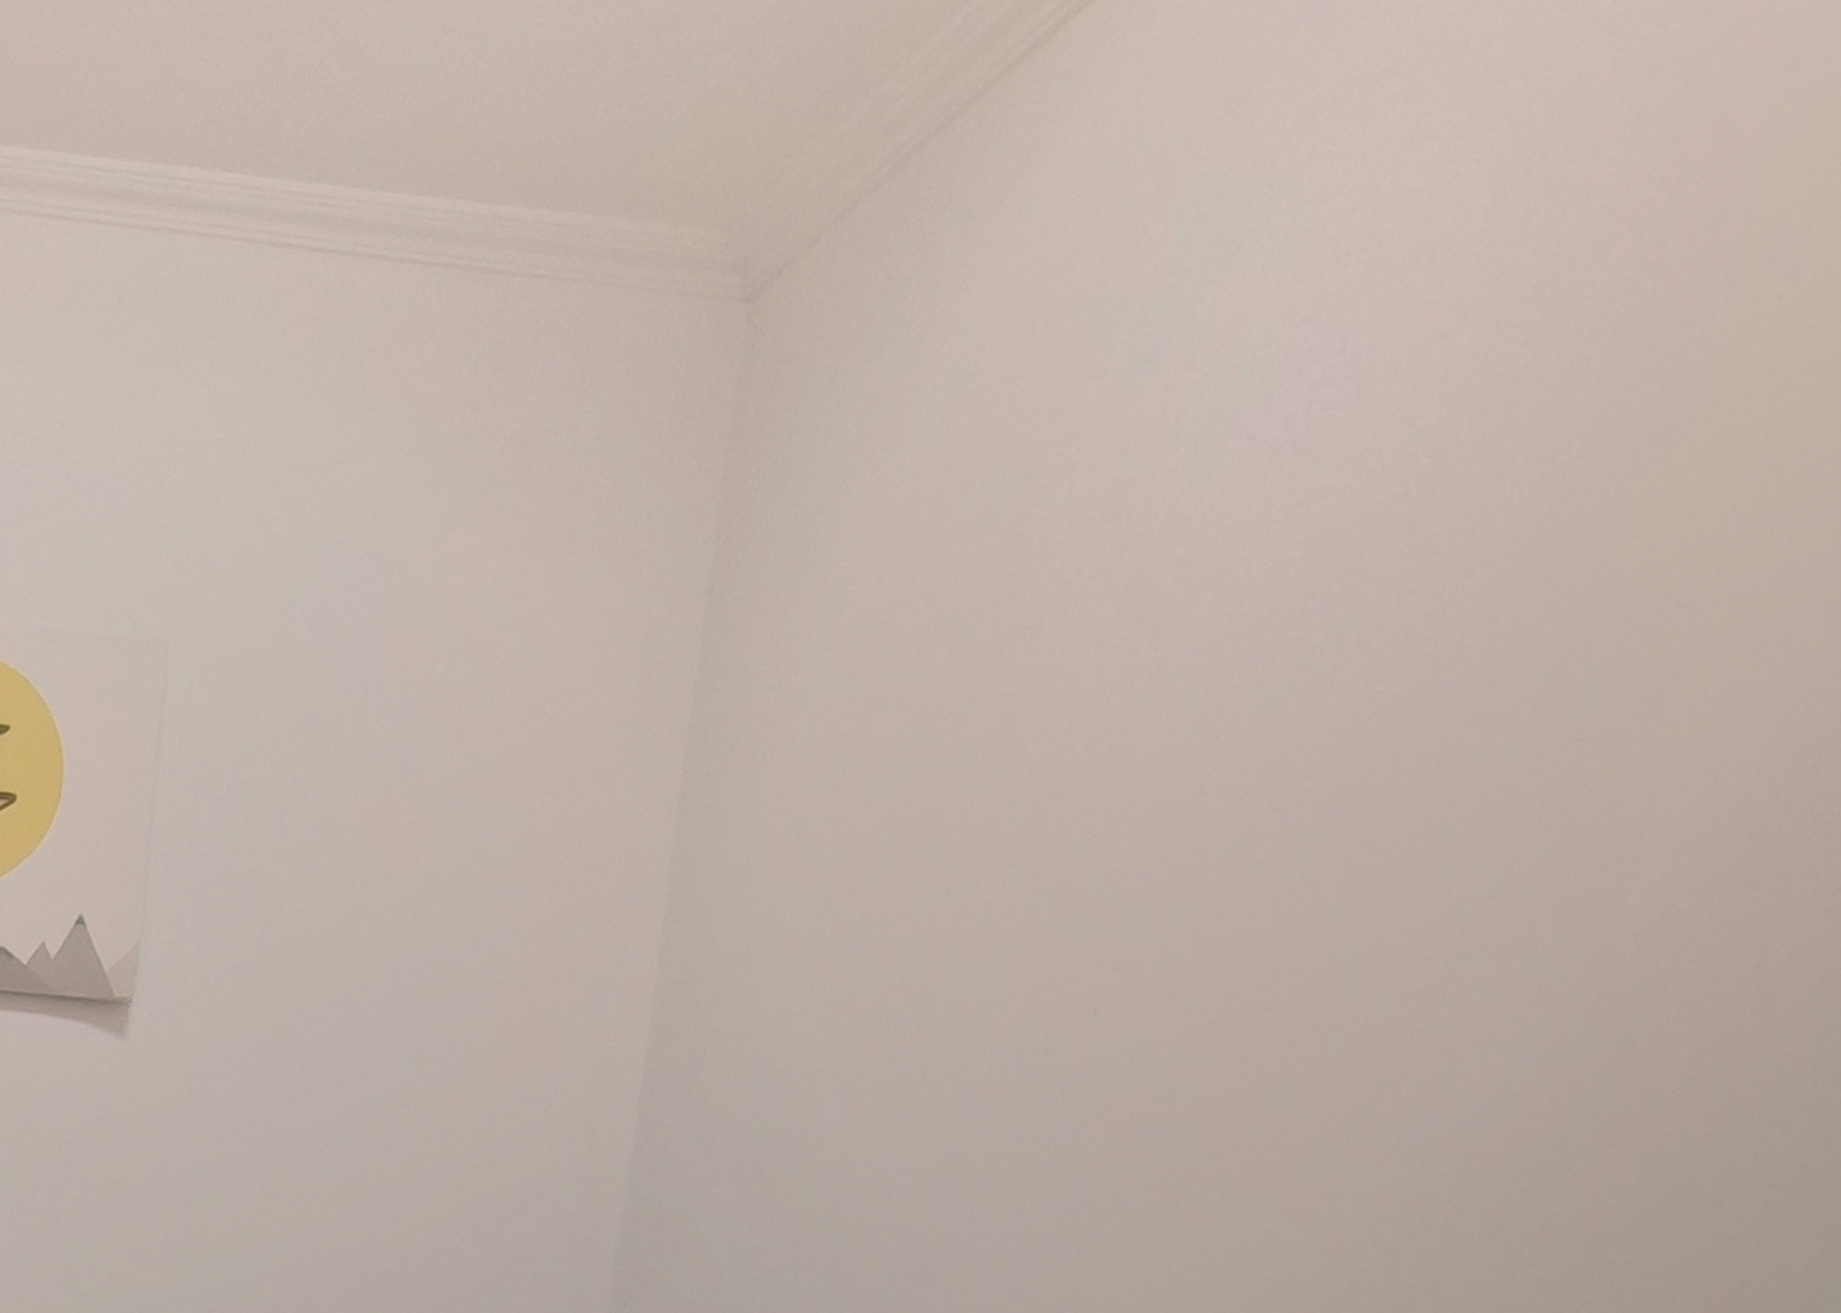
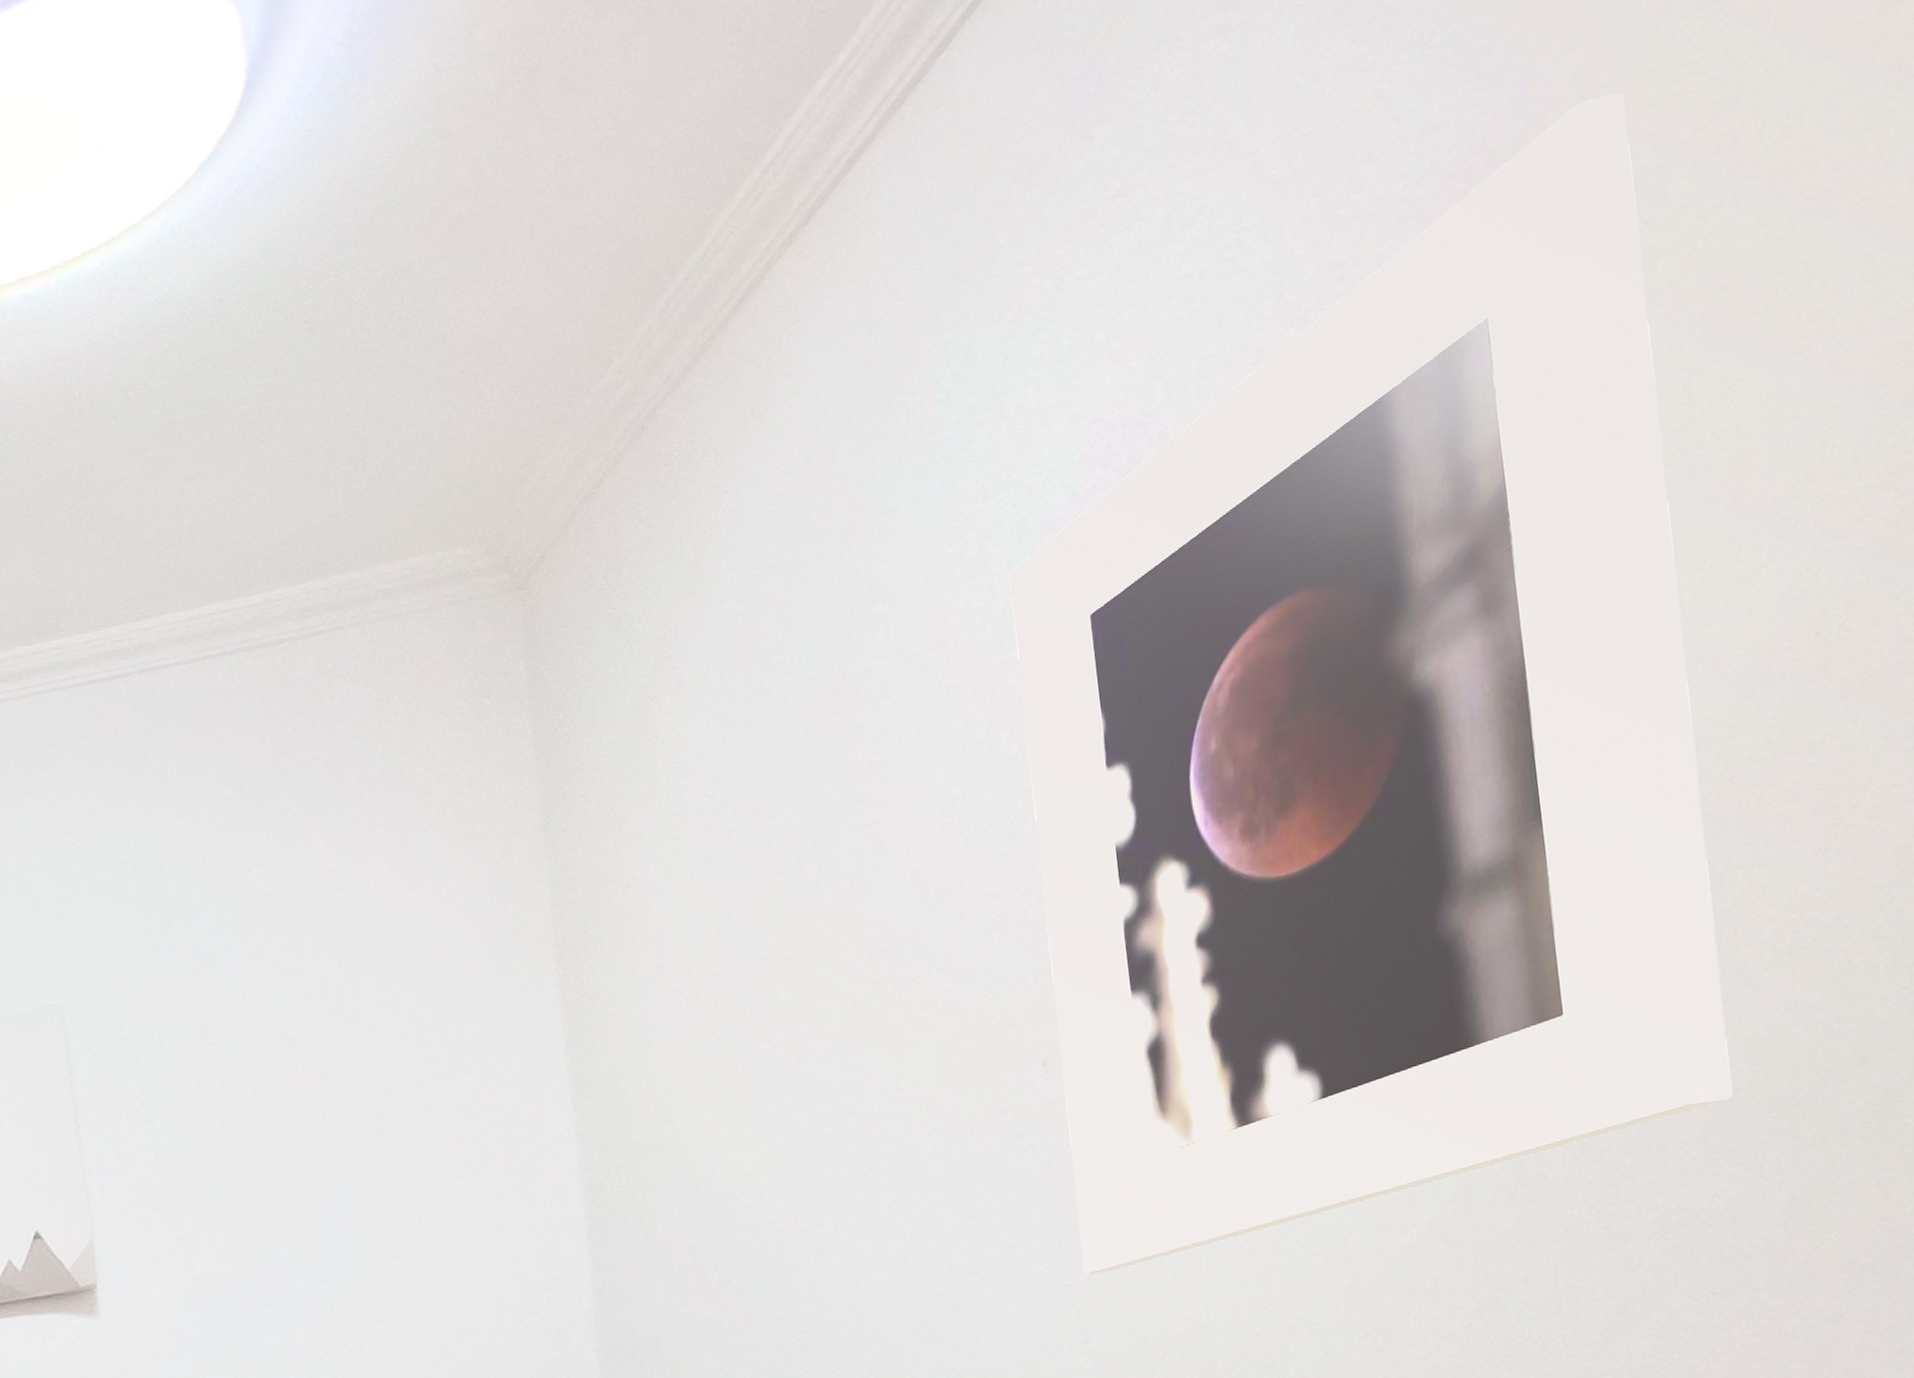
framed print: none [1075,146,1796,1251] -> present [1009,93,1733,1274]

